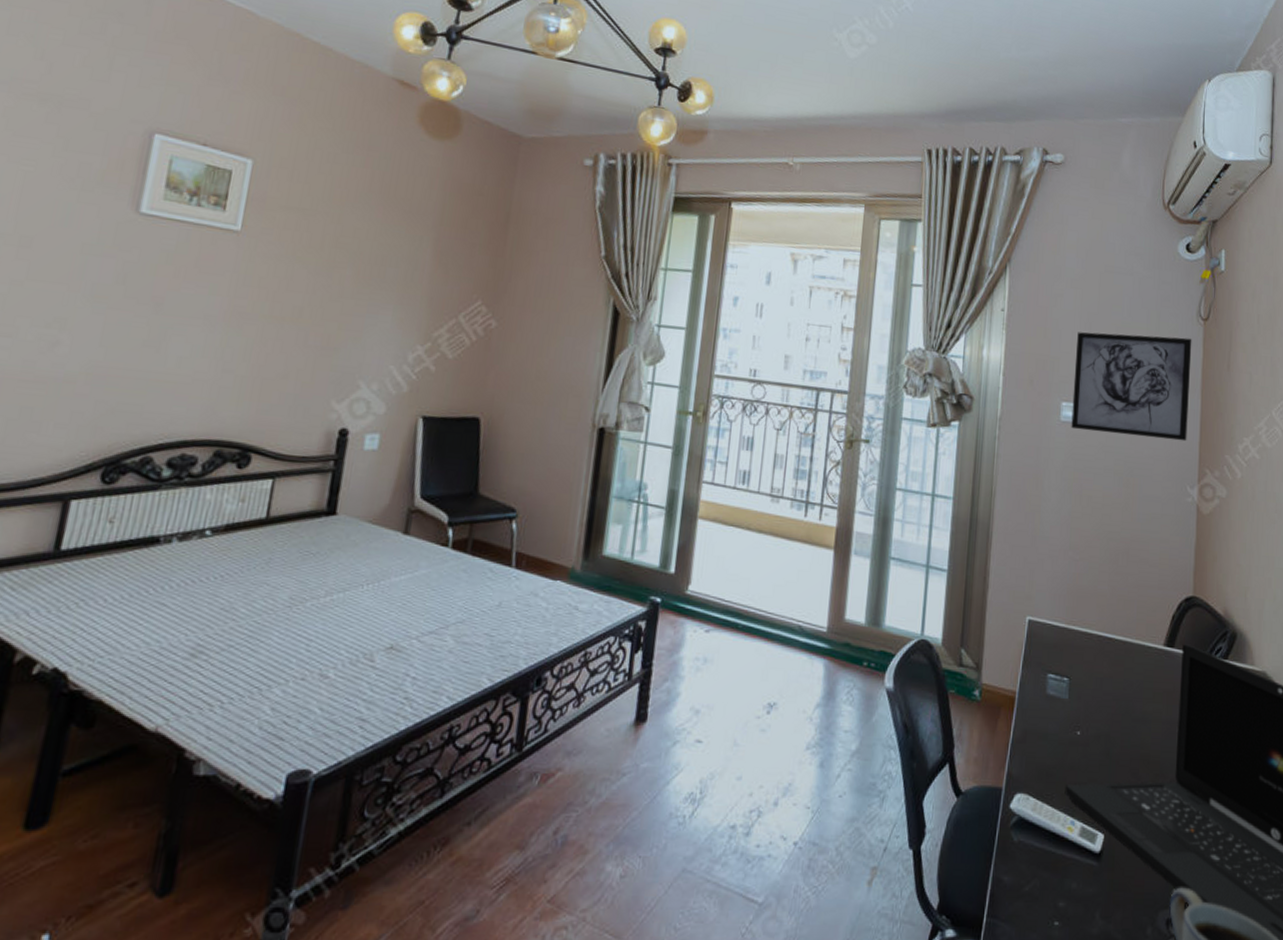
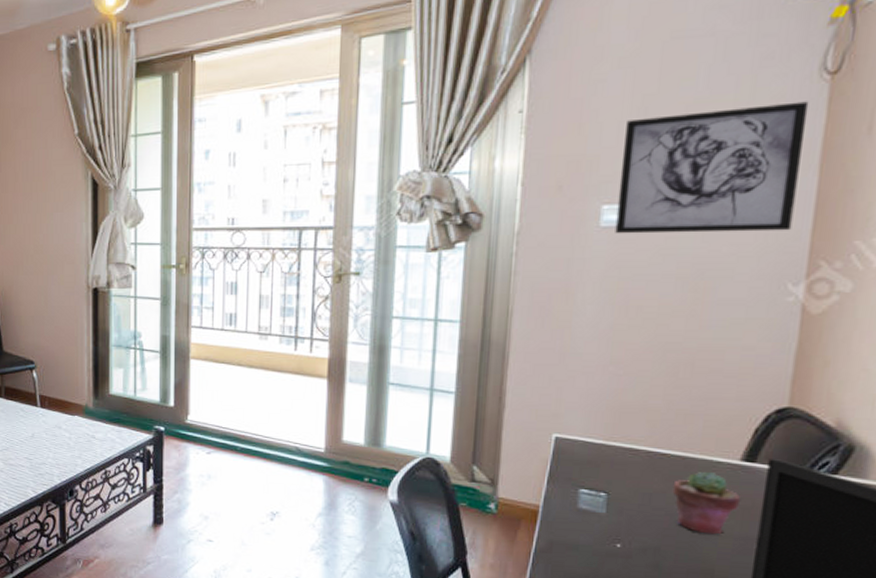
potted succulent: none [1117,657,1166,719] -> present [672,472,741,535]

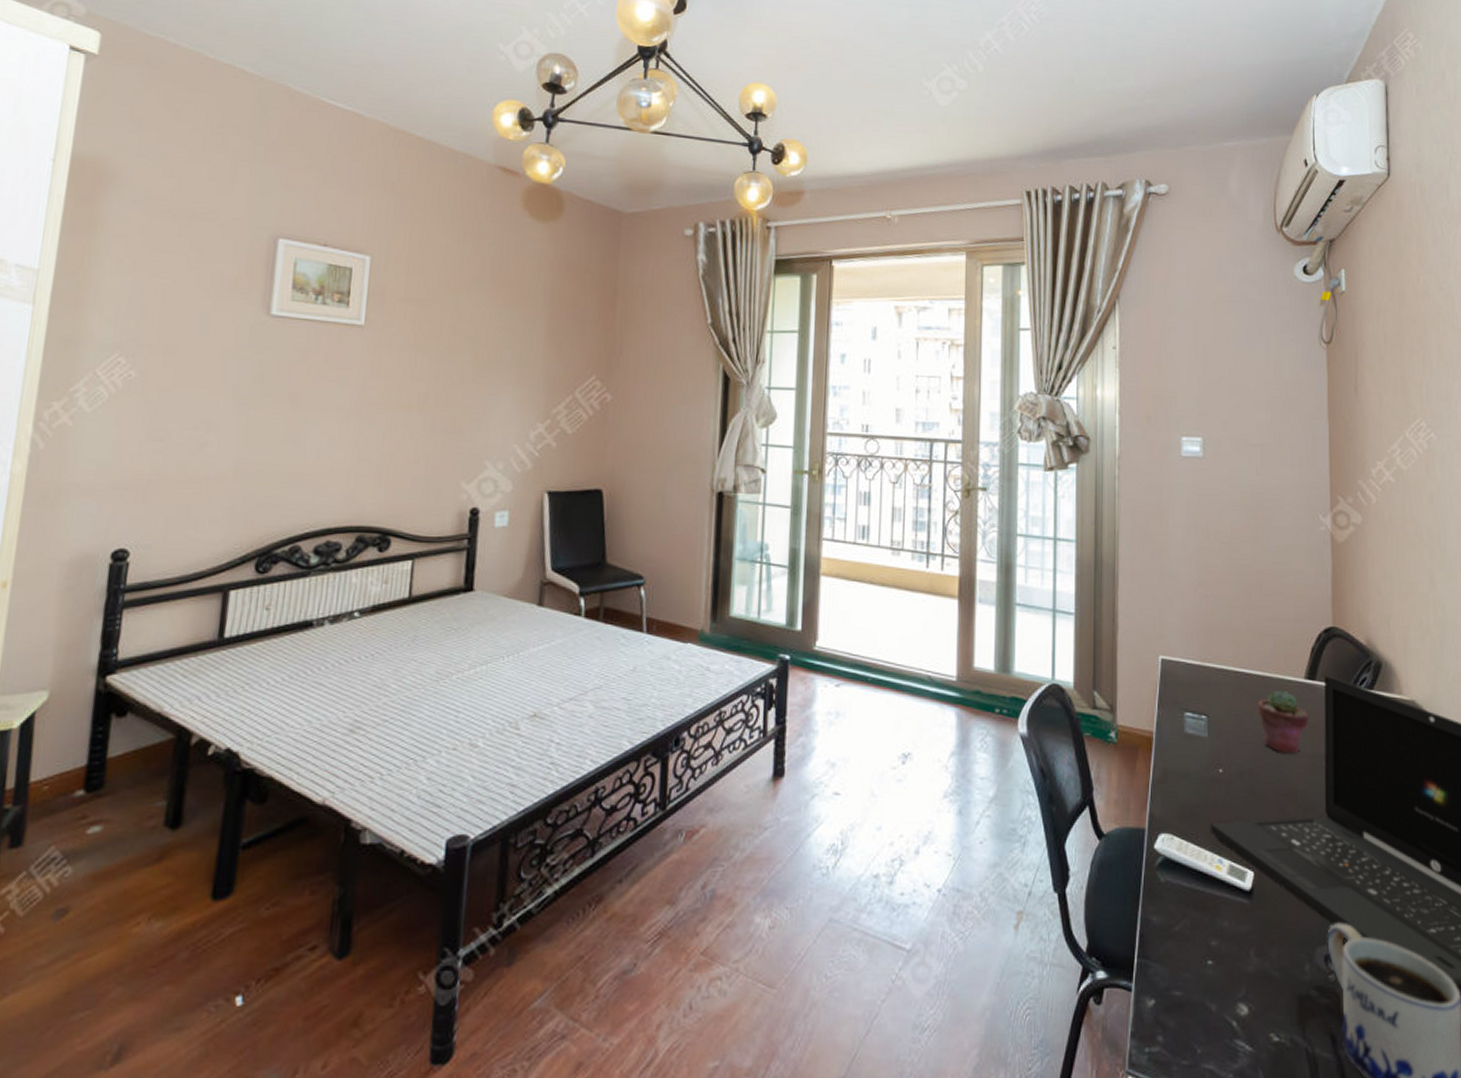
wall art: present [615,101,809,234] -> none [1193,362,1316,469]

